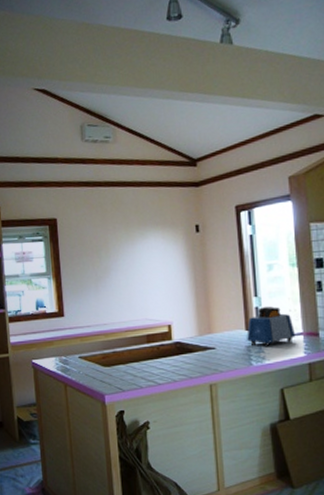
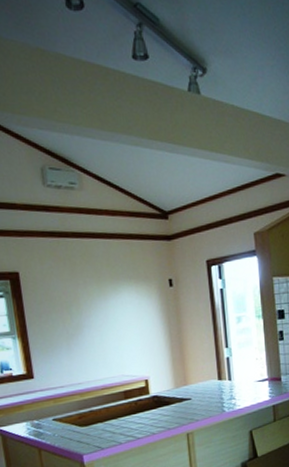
toaster: present [247,307,296,347] -> none [219,356,262,395]

